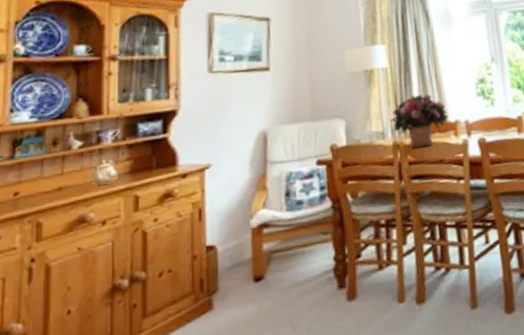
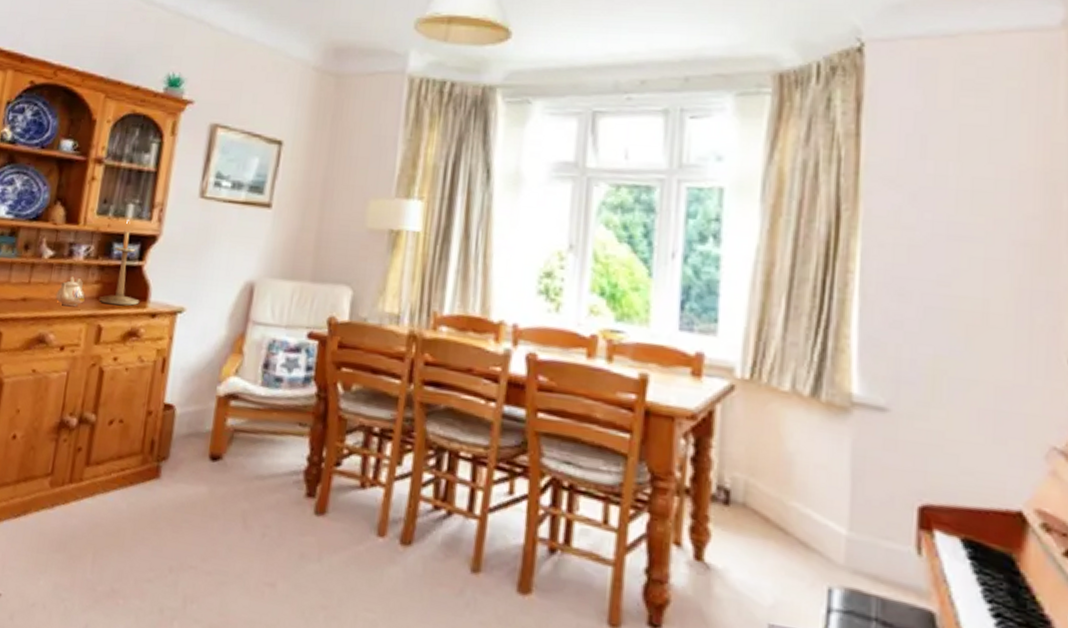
candlestick: none [132,101,170,176] -> present [99,218,140,306]
bouquet: present [390,94,449,148] -> none [410,275,491,348]

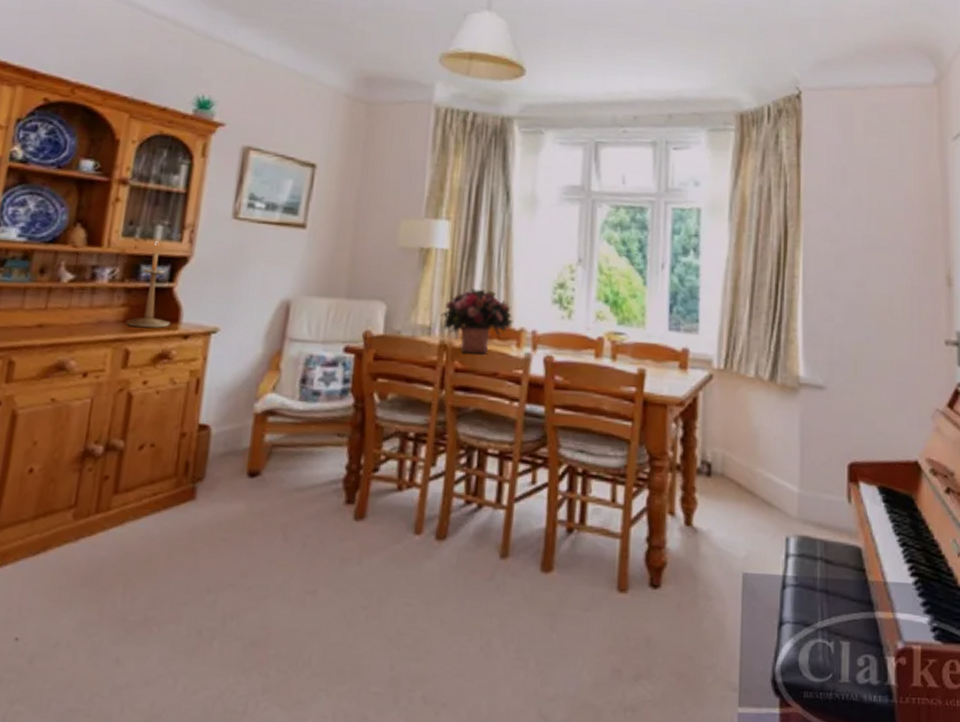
teapot: present [55,276,86,307] -> none [76,300,111,332]
bouquet: none [410,275,491,348] -> present [440,288,513,355]

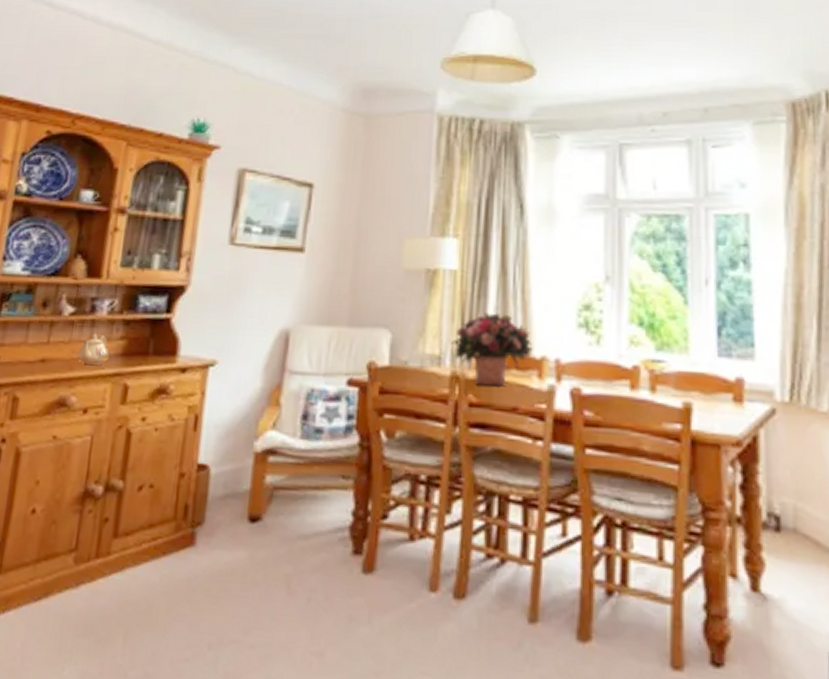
teapot: none [76,300,111,332] -> present [76,333,111,366]
candlestick: present [126,240,171,329] -> none [124,269,169,362]

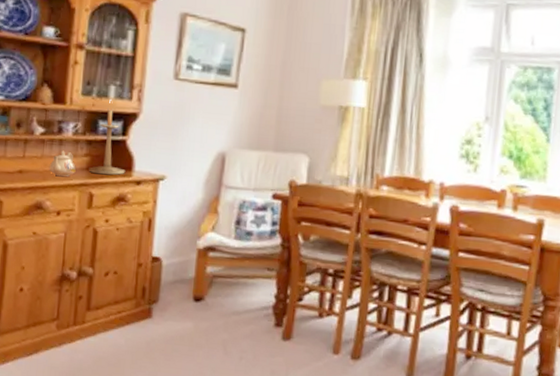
candlestick: none [124,269,169,362] -> present [89,98,126,176]
bouquet: present [450,312,533,387] -> none [357,143,423,203]

